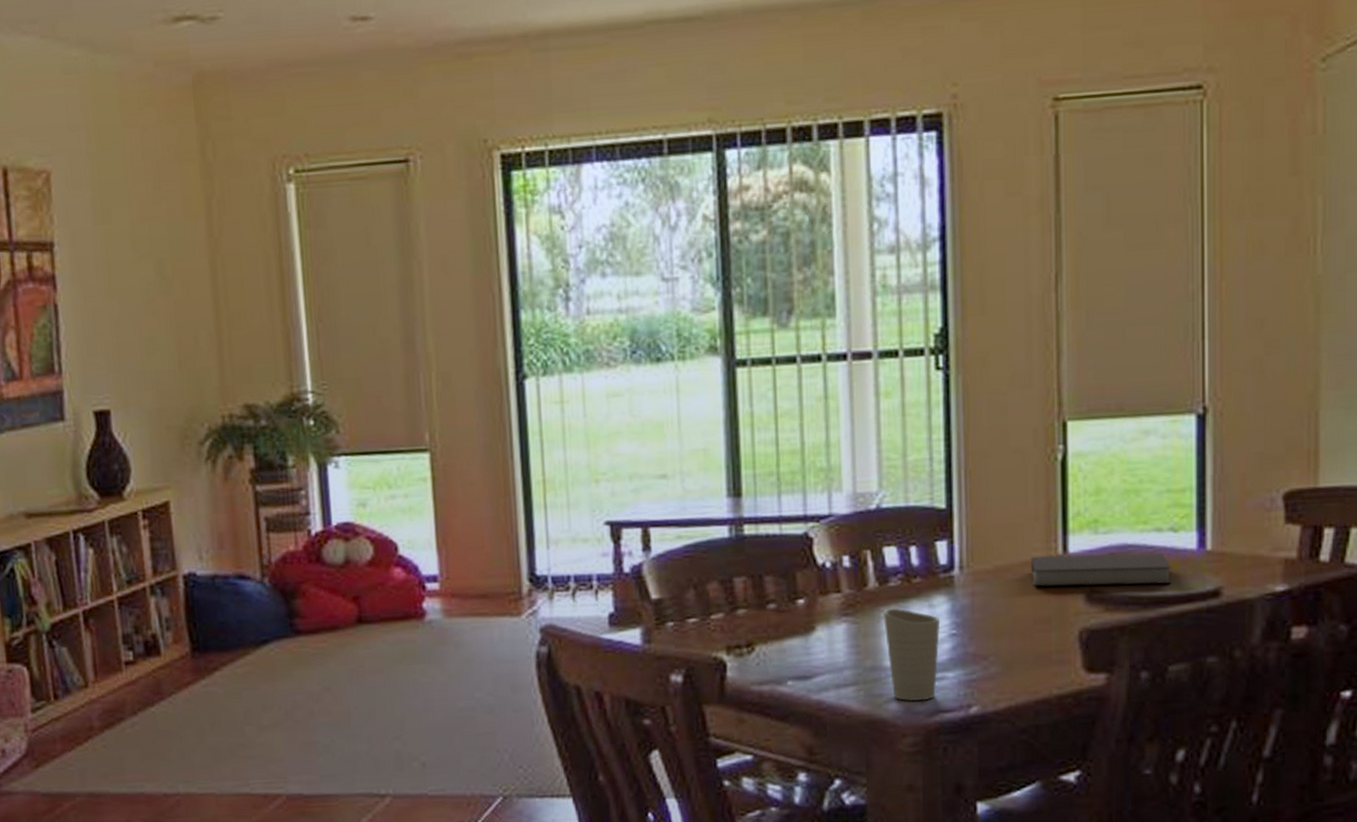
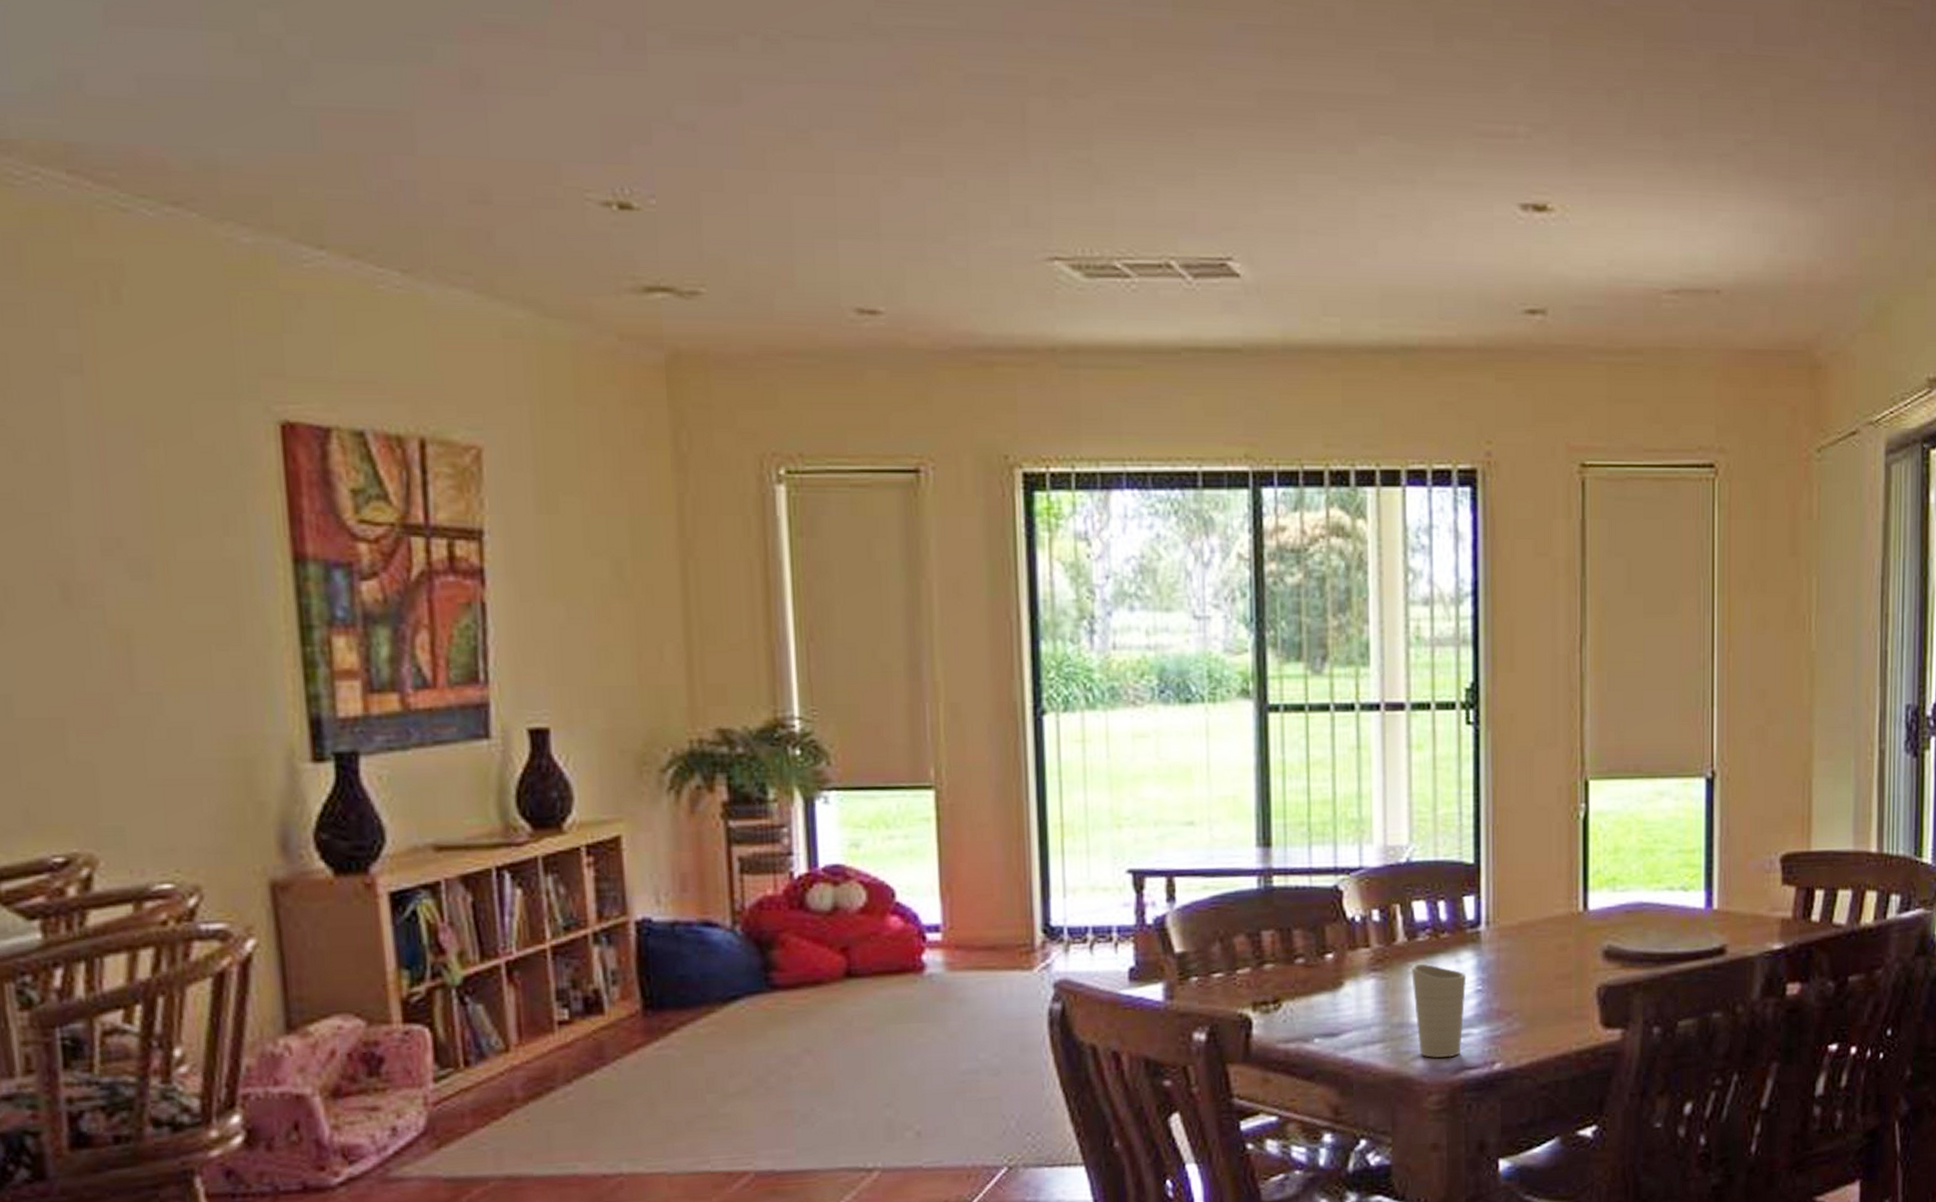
notebook: present [1030,553,1172,587] -> none [1553,911,1683,943]

